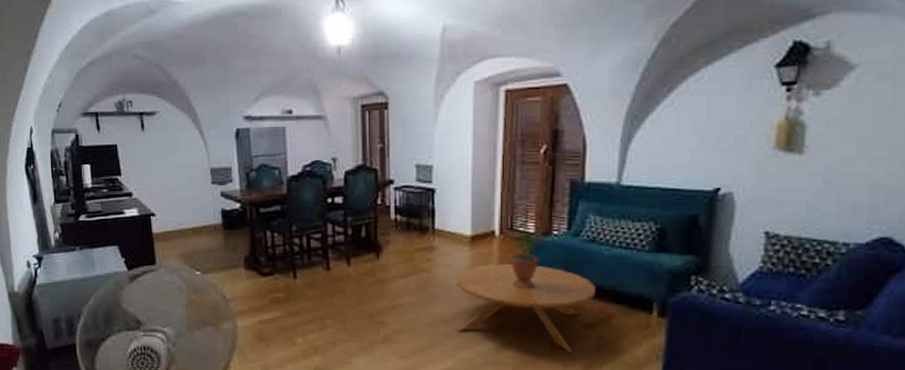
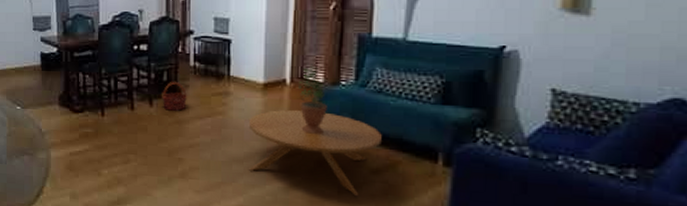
basket: none [359,236,388,270] -> present [161,81,187,111]

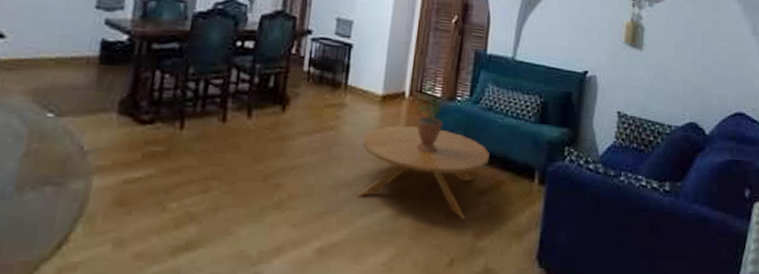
basket: present [161,81,187,111] -> none [263,87,296,125]

